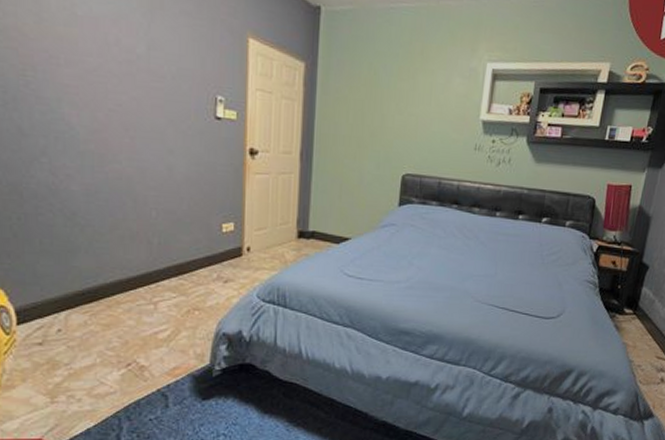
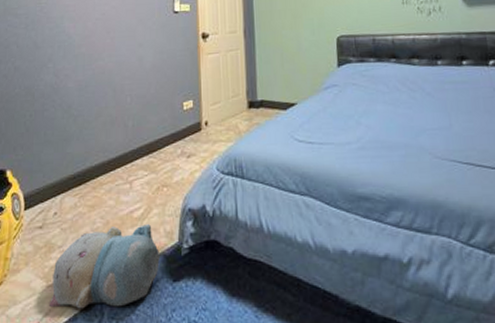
plush toy: none [56,346,189,424] -> present [49,224,161,309]

